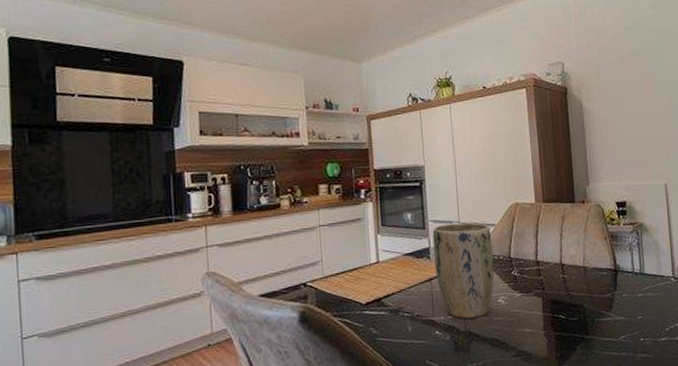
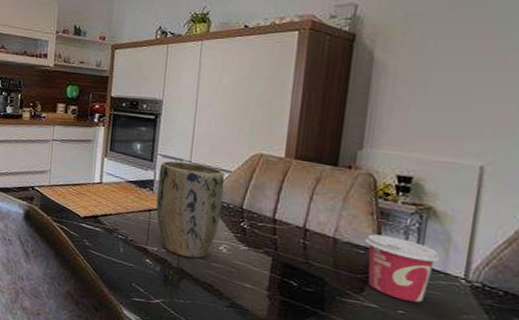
cup: none [605,254,656,307] -> present [364,234,441,303]

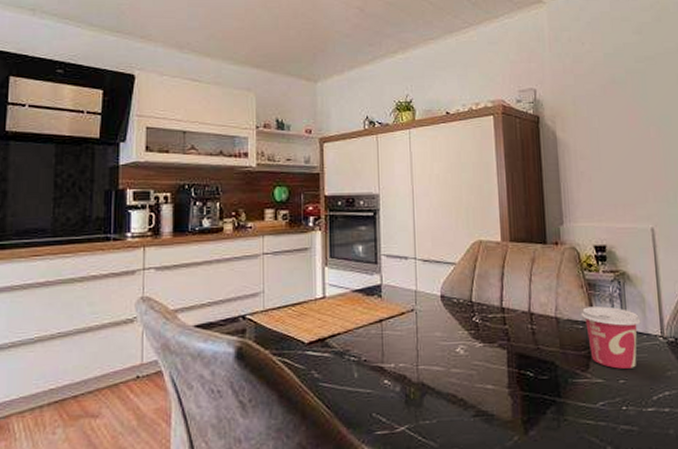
plant pot: present [156,160,225,259] -> none [385,259,453,368]

